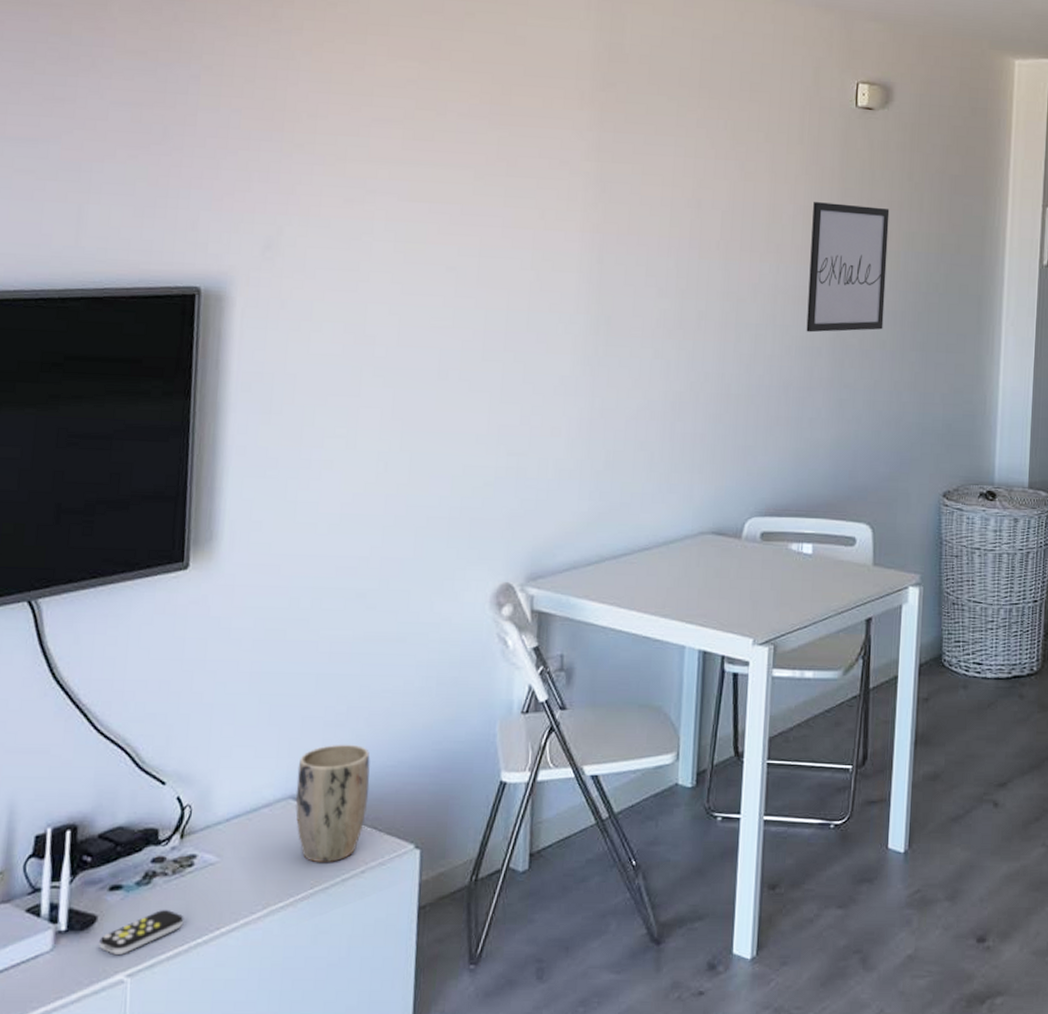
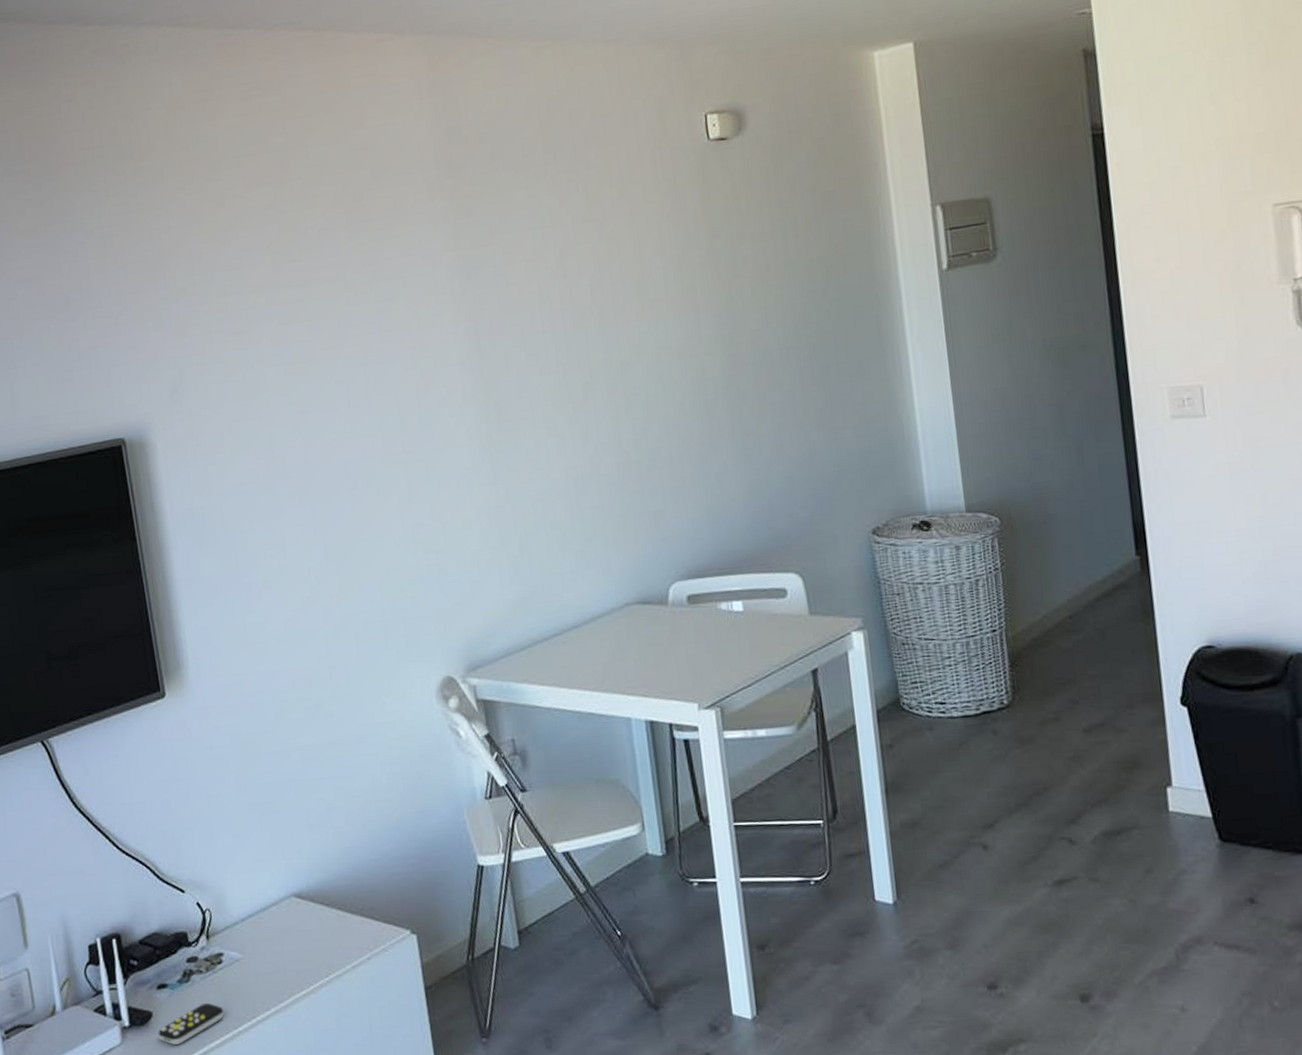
plant pot: present [295,744,370,862] -> none [293,842,362,952]
wall art: present [806,202,890,333] -> none [681,241,778,385]

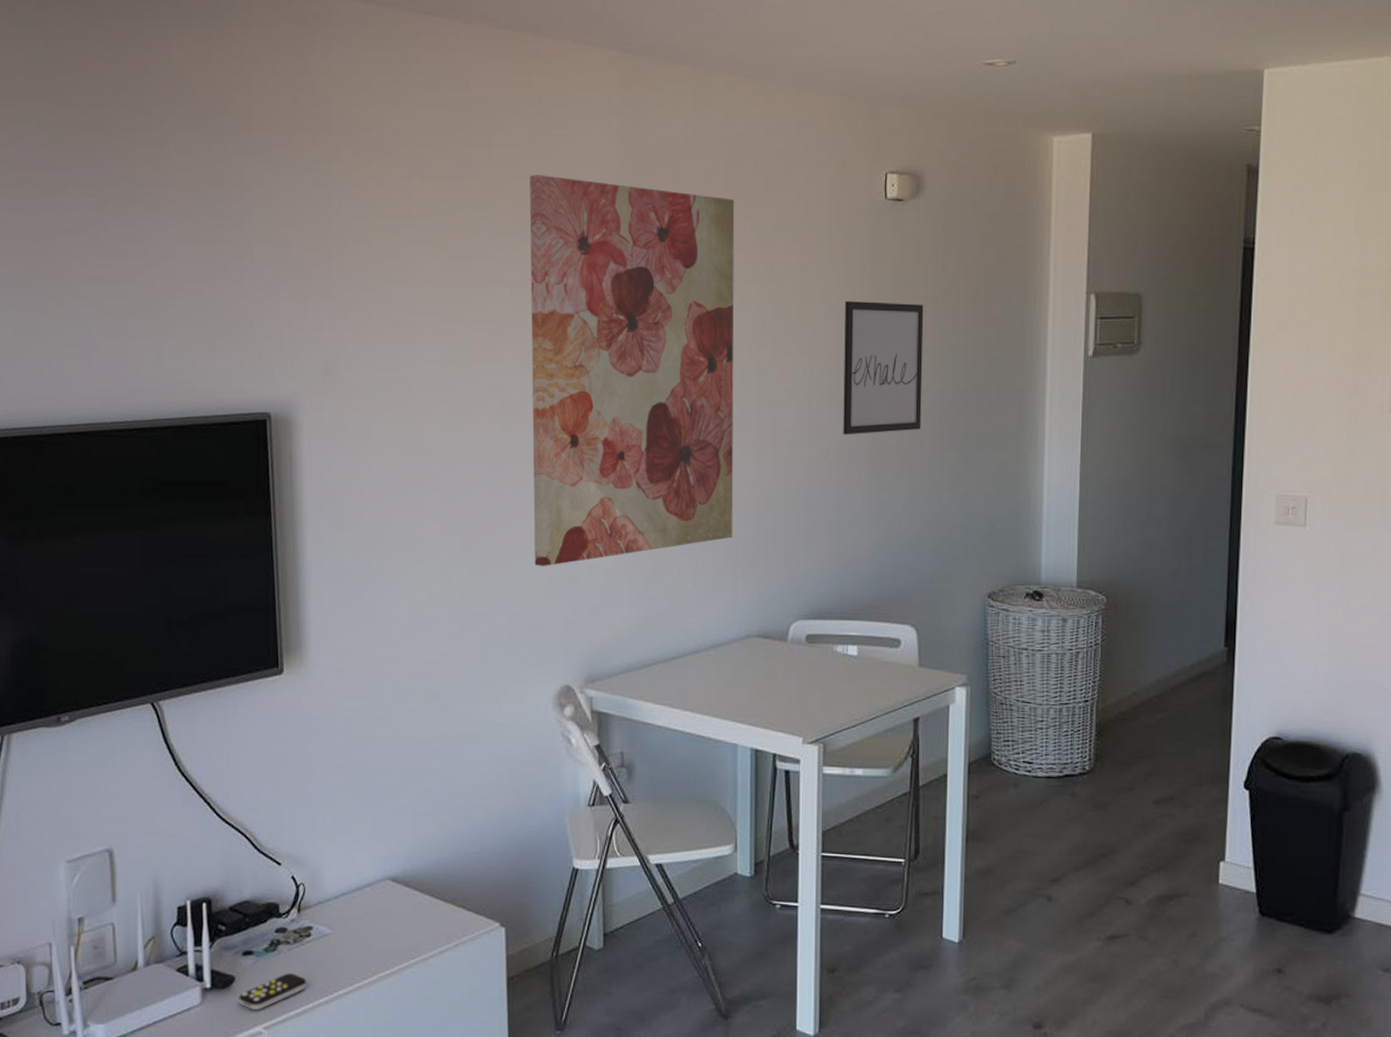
wall art: none [349,162,598,559] -> present [529,175,735,567]
wall art: none [681,241,778,385] -> present [843,301,924,435]

